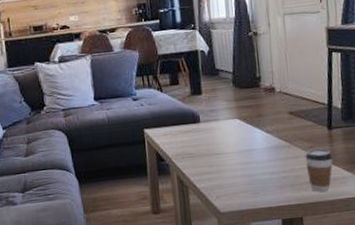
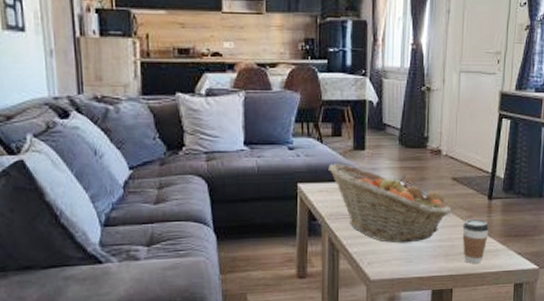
fruit basket: none [170,108,292,177] -> present [328,163,452,244]

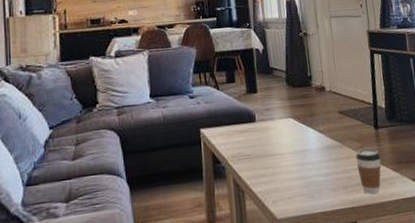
fruit basket: present [328,163,452,244] -> none [226,107,343,180]

